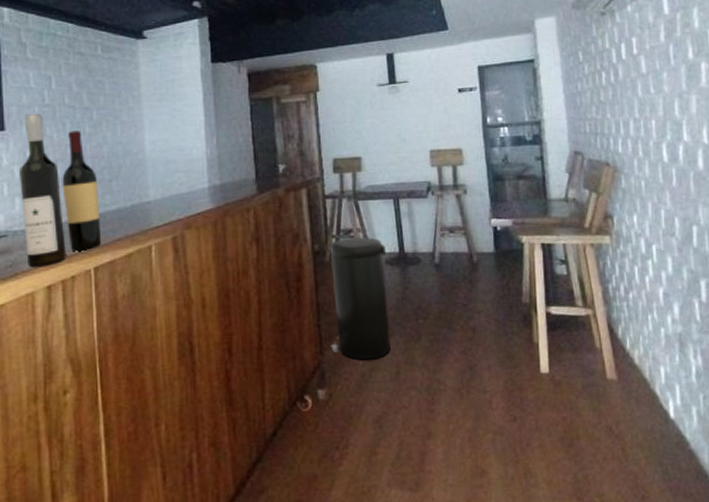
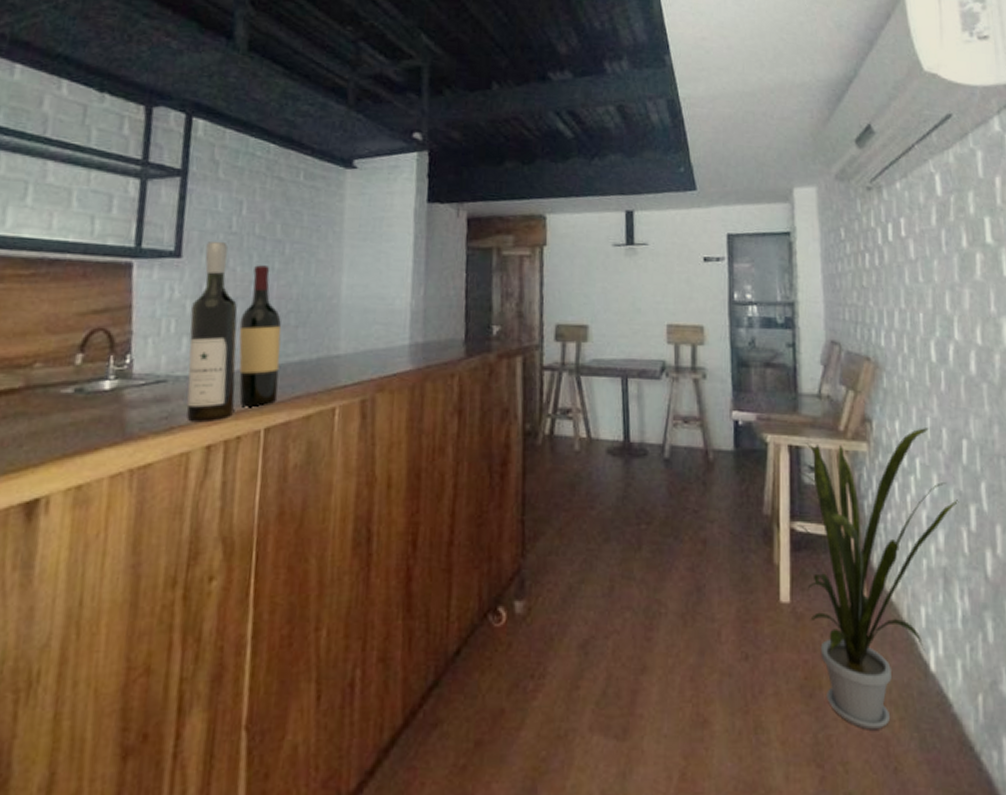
pedal bin: present [330,236,391,361] -> none [534,418,608,571]
house plant: none [551,219,690,468] -> present [796,428,958,730]

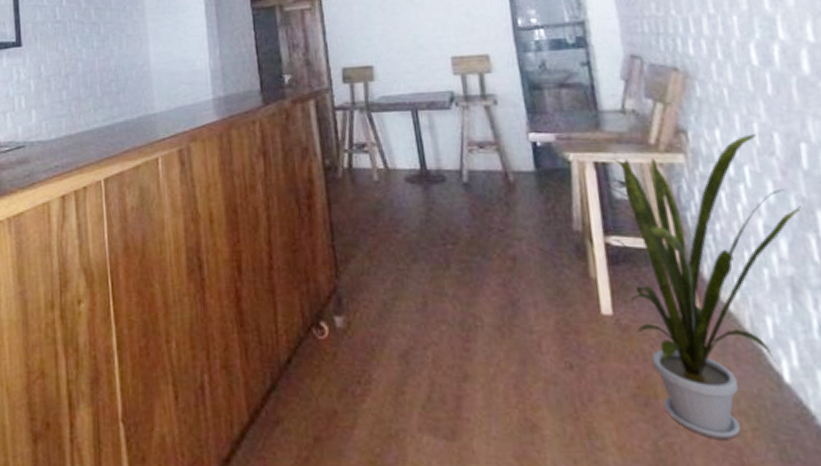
bottle: present [186,242,238,423] -> none [35,30,78,178]
wine bottle: present [239,265,282,408] -> none [73,45,111,163]

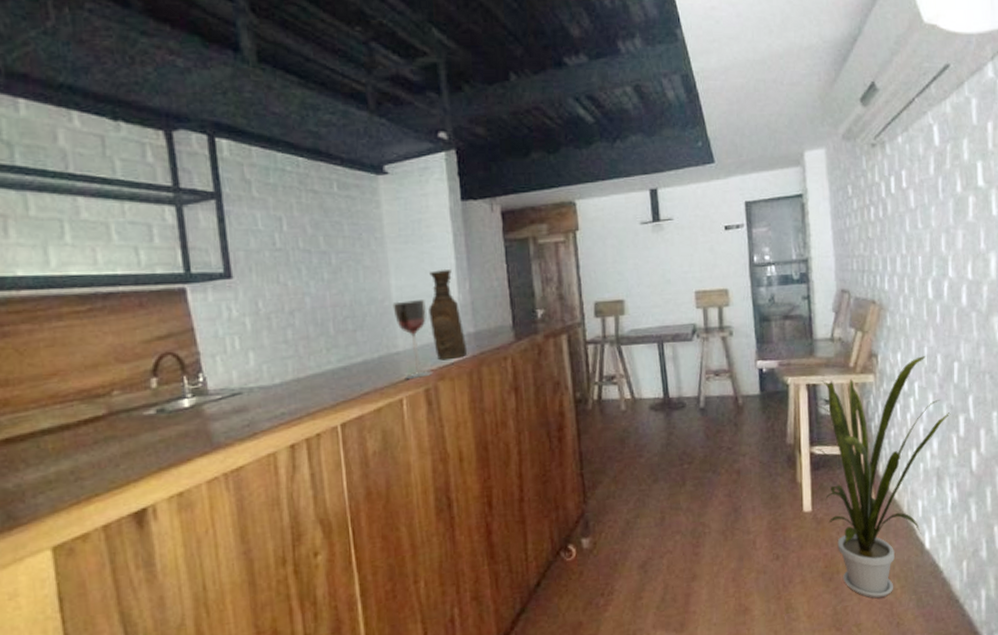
wineglass: none [151,65,187,139] -> present [392,300,434,379]
decorative bottle: none [182,36,218,123] -> present [428,268,468,361]

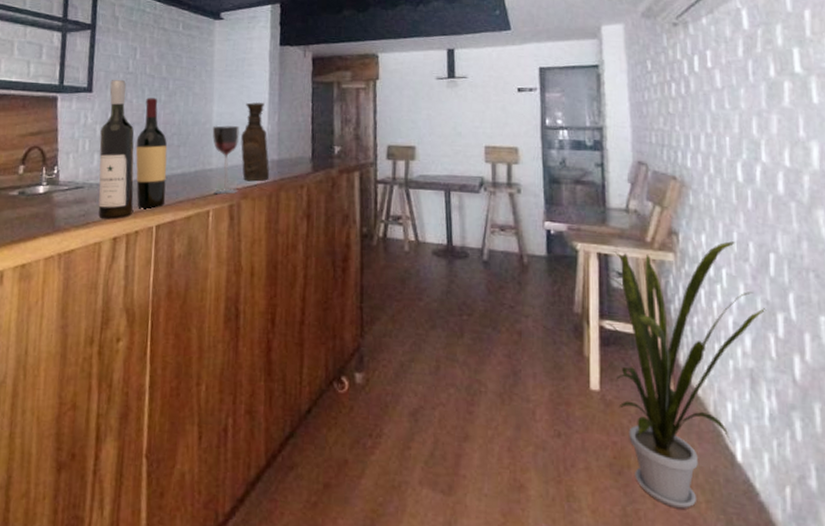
bottle: none [252,260,309,427] -> present [98,80,134,220]
wine bottle: none [300,277,348,408] -> present [135,98,168,209]

